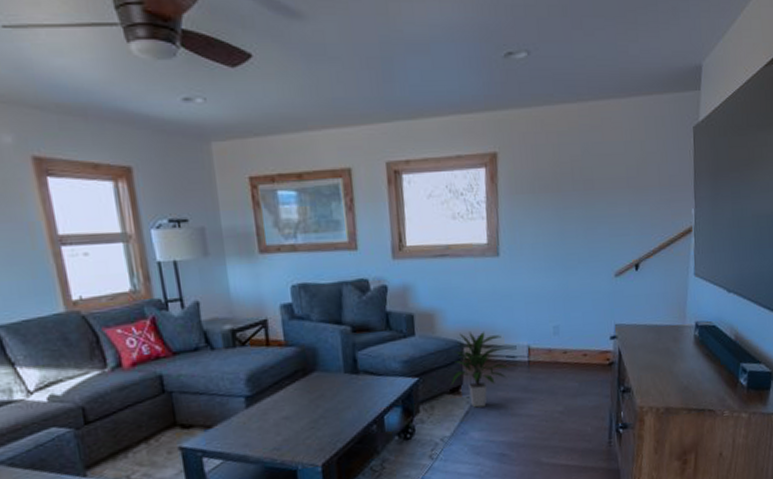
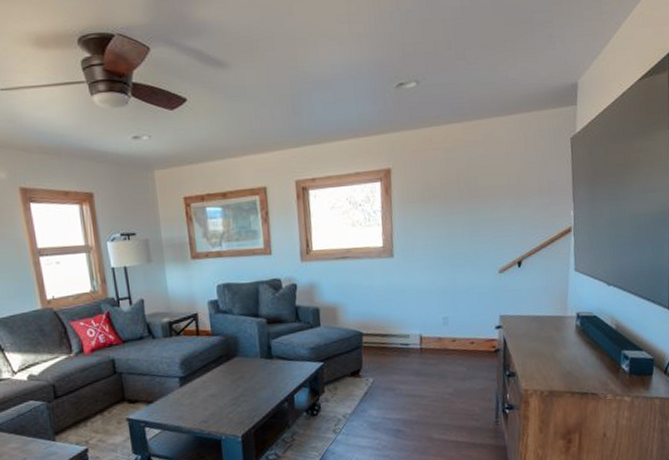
indoor plant: present [452,332,510,408] -> none [352,323,404,389]

